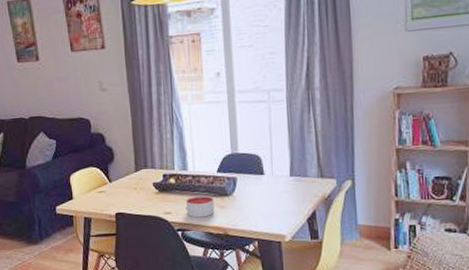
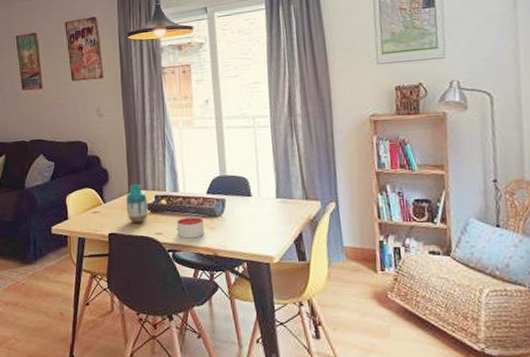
vase: none [132,163,156,203] -> present [125,184,148,223]

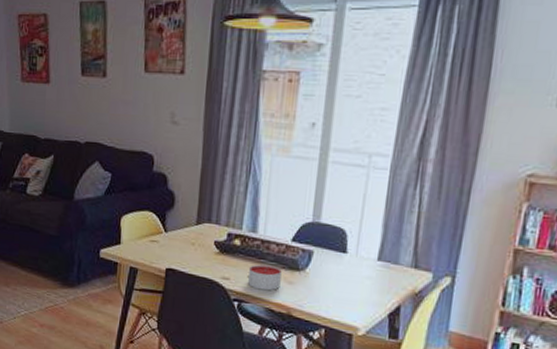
vase: present [125,184,148,223] -> none [190,215,218,263]

